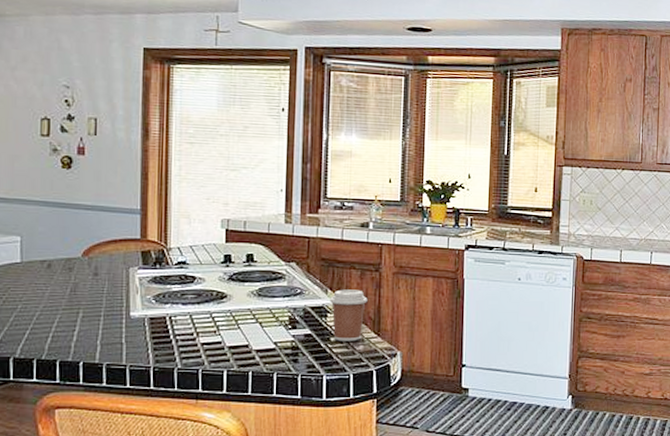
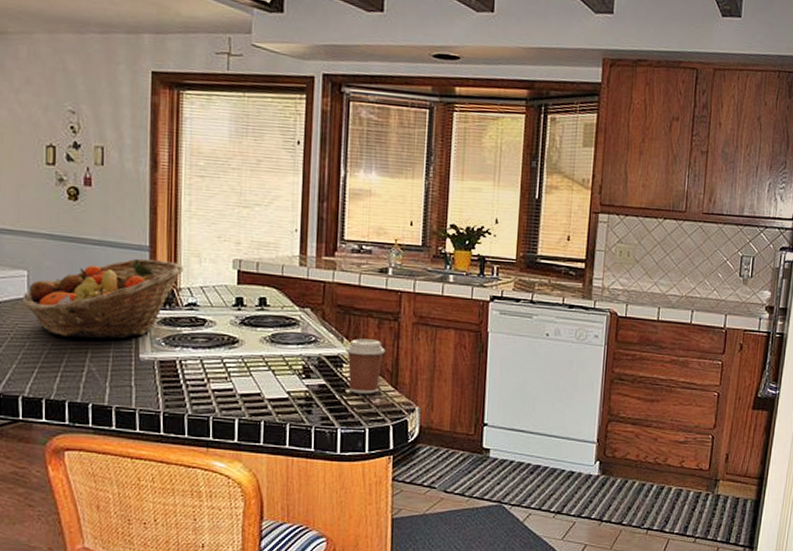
fruit basket: none [14,221,174,299] -> present [22,258,184,339]

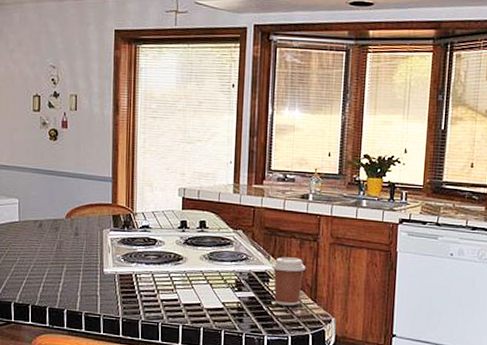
fruit basket: present [22,258,184,339] -> none [14,188,140,256]

